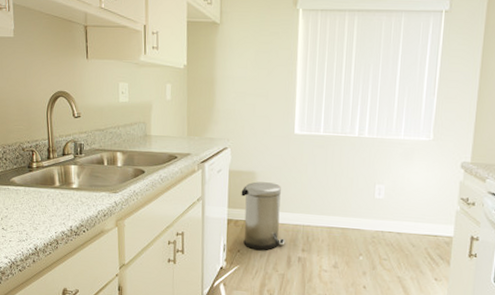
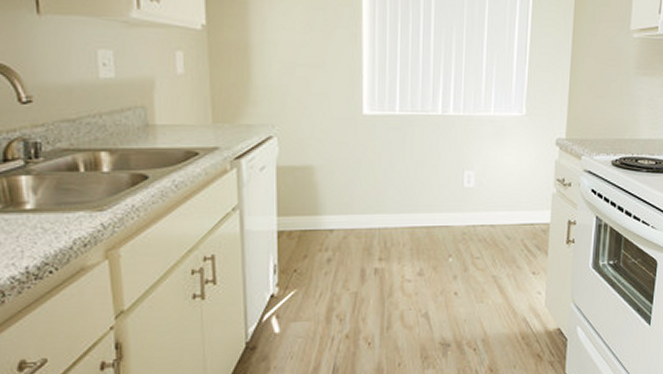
pedal bin: present [241,181,286,251] -> none [295,178,357,267]

